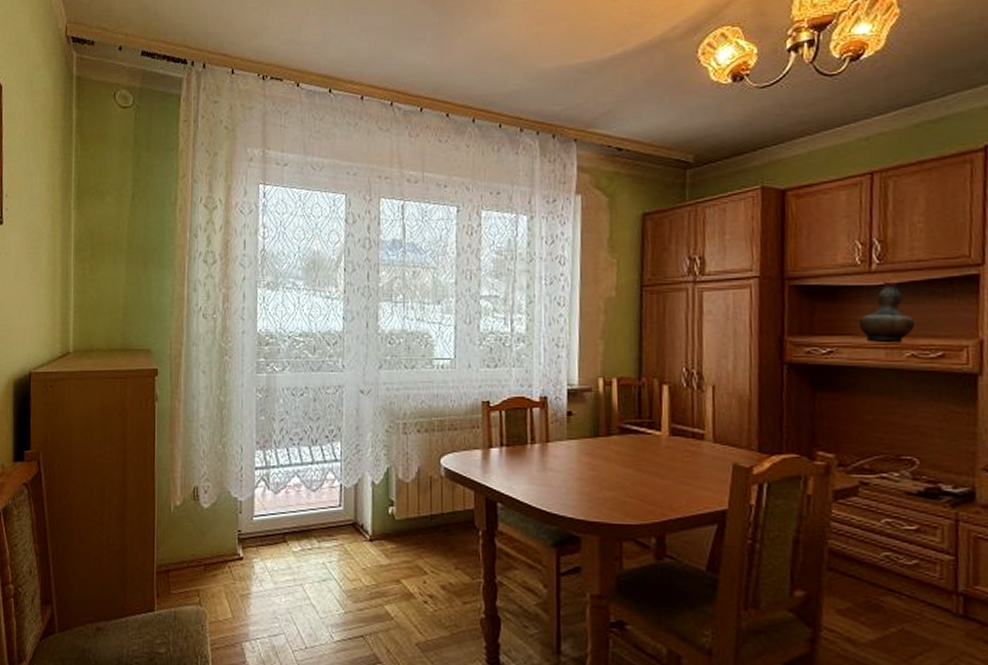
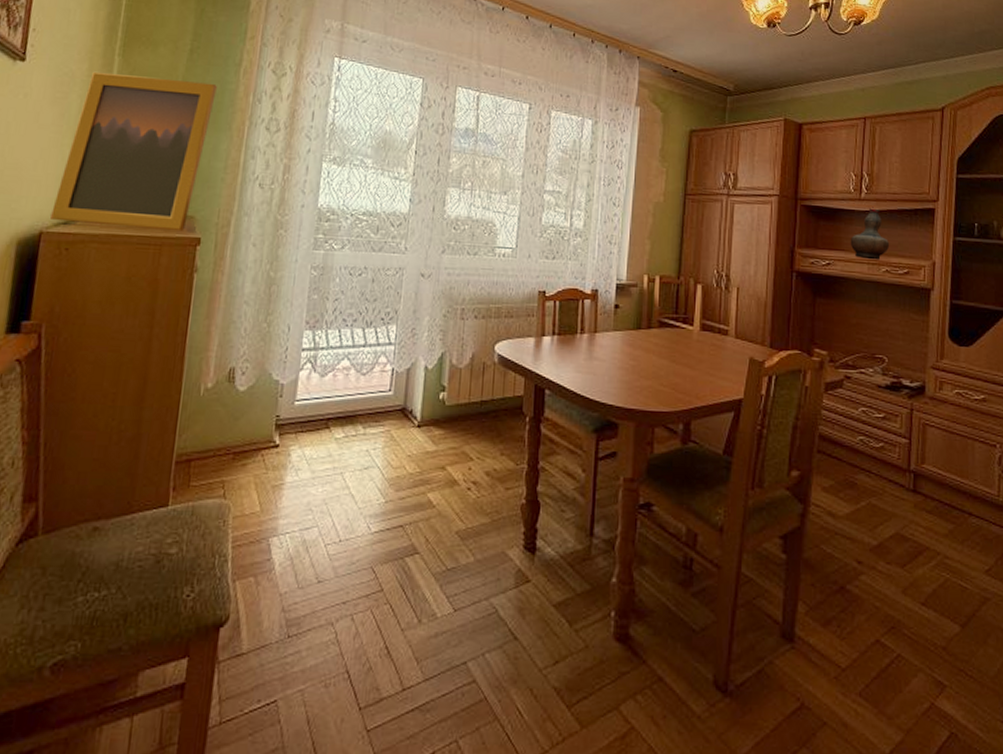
picture frame: none [35,224,158,365] -> present [49,71,217,232]

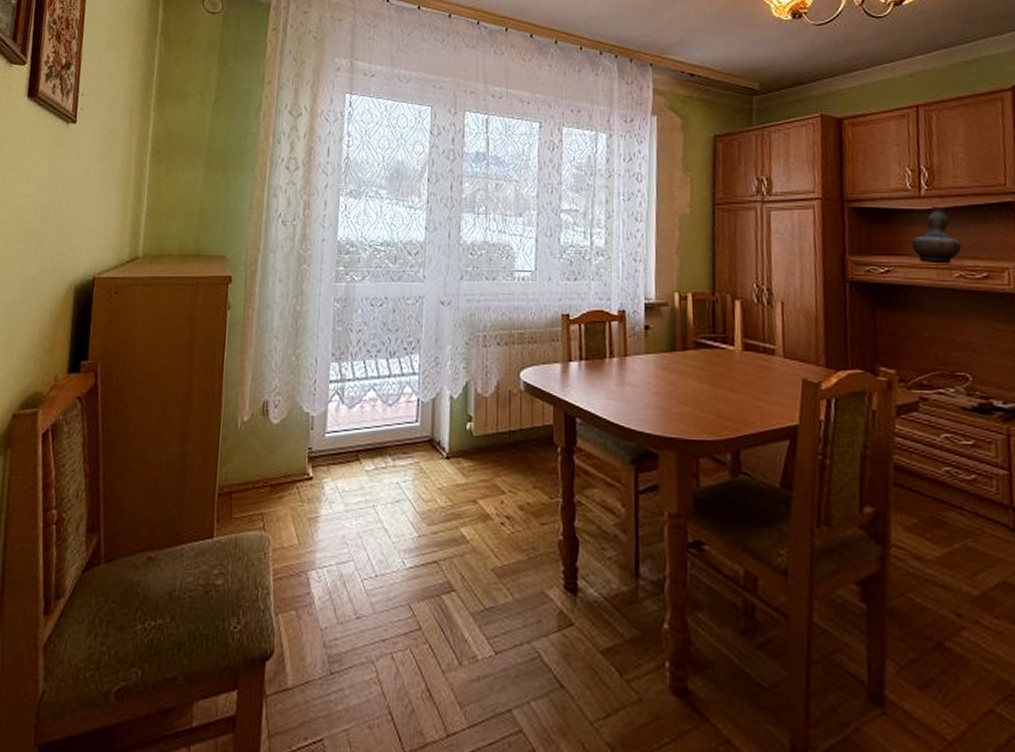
picture frame: present [49,71,217,232] -> none [100,127,240,271]

